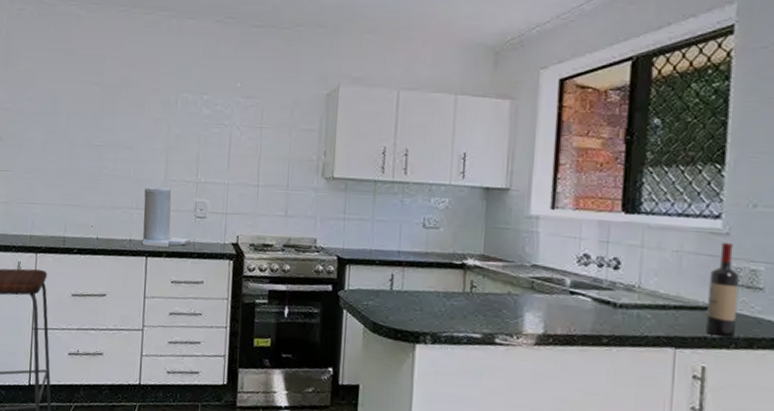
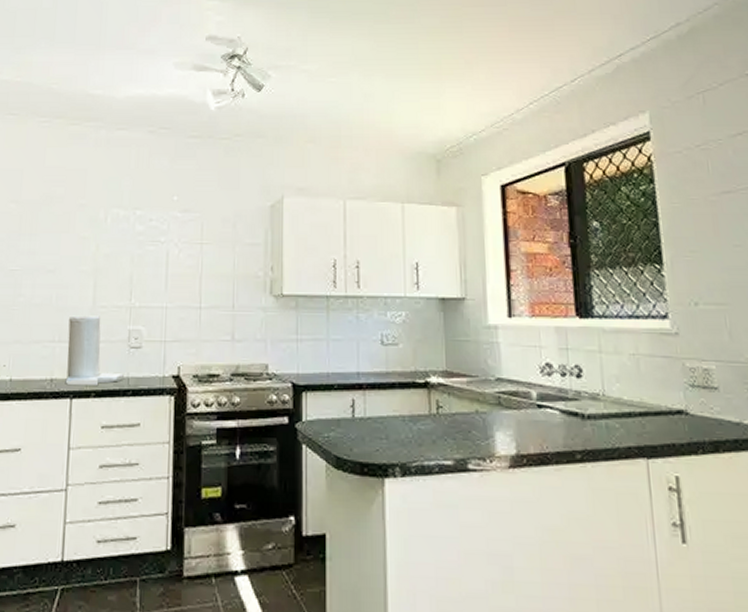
wine bottle: present [706,242,740,338] -> none [667,342,701,443]

